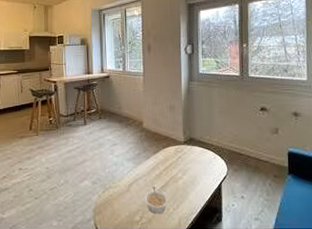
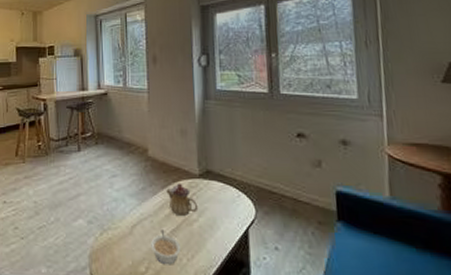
teapot: none [157,149,183,175] -> present [166,183,199,216]

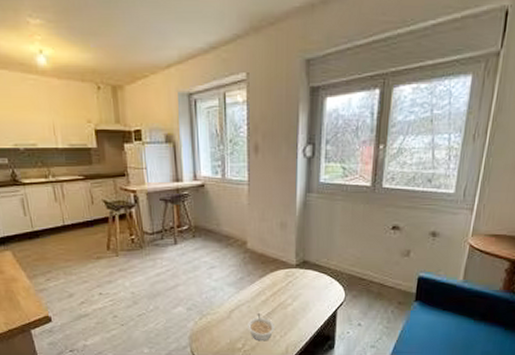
teapot: present [166,183,199,216] -> none [264,272,293,301]

